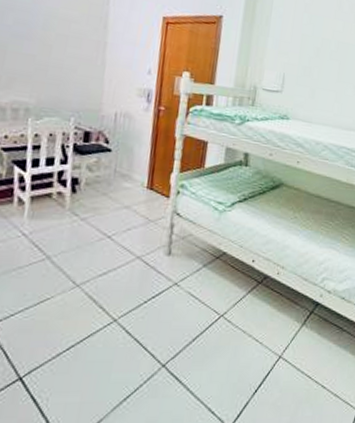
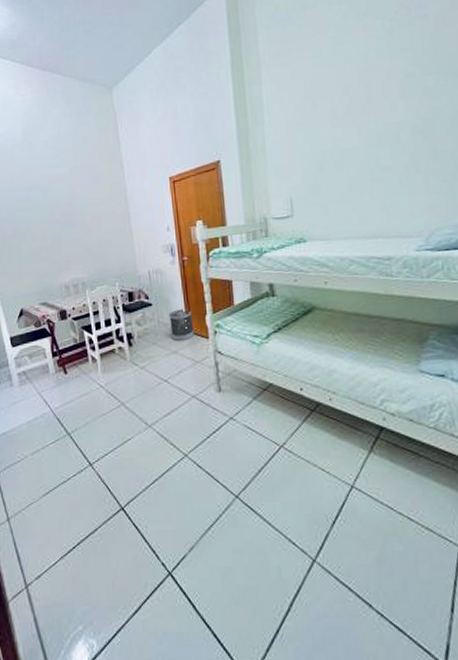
wastebasket: none [126,161,157,197] -> present [168,309,194,342]

